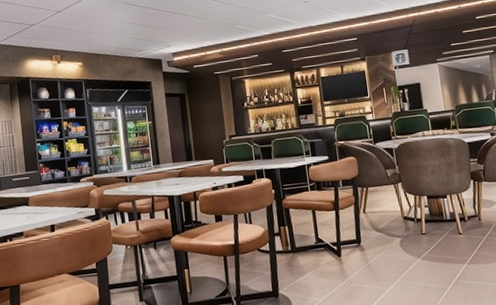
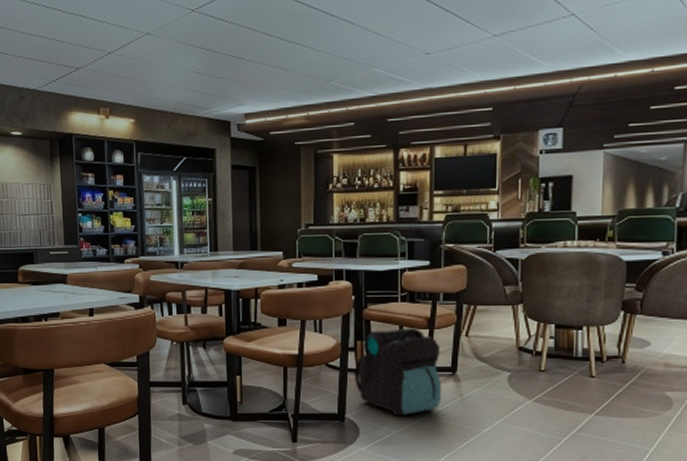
backpack: none [281,211,353,287] -> present [354,328,442,416]

